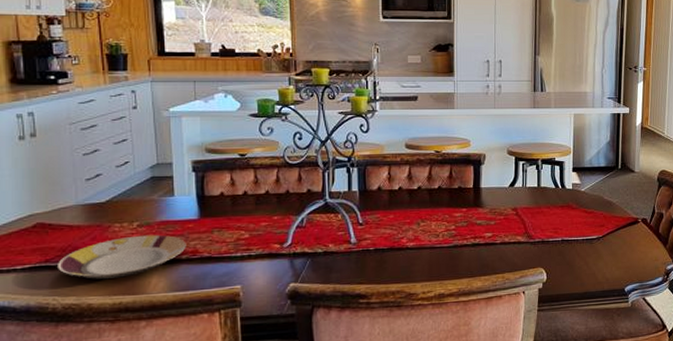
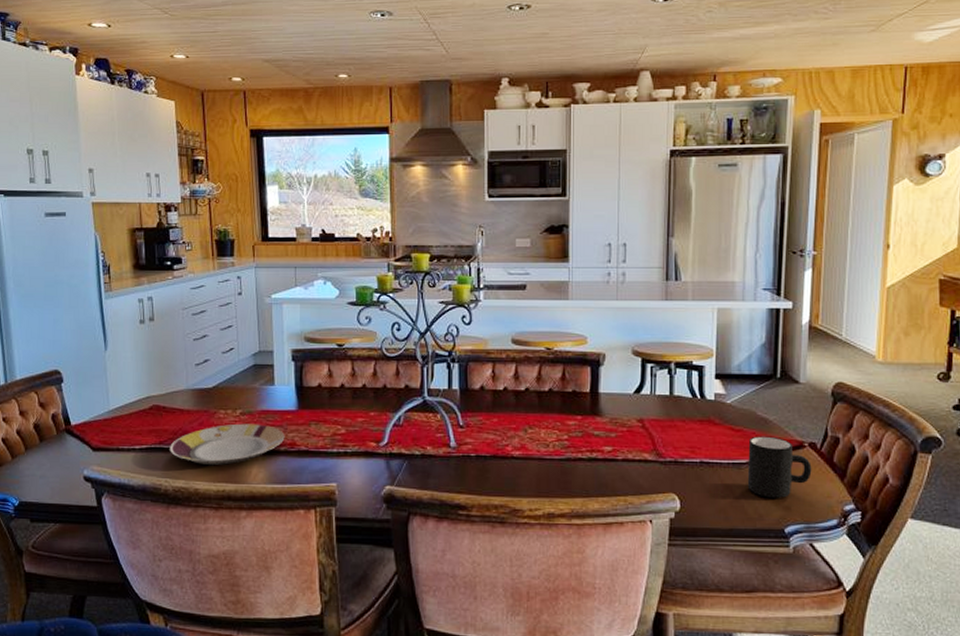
mug: none [597,215,644,265] -> present [747,436,812,498]

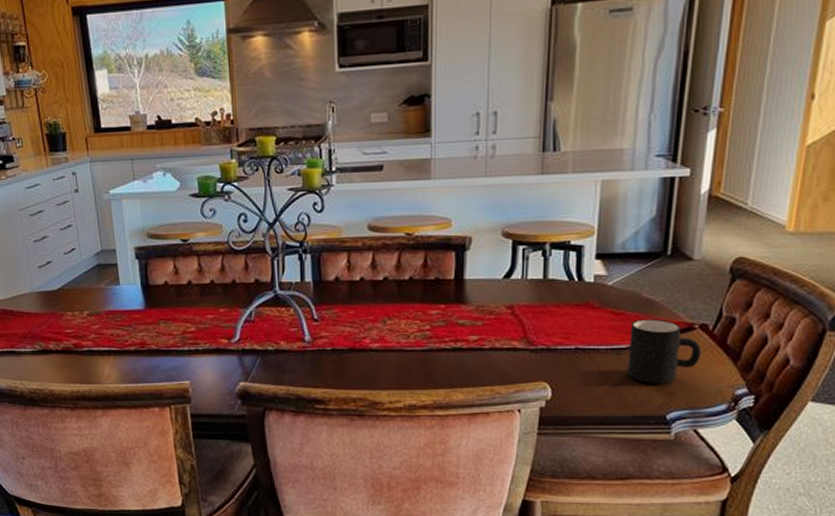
plate: present [170,423,285,465] -> none [21,324,135,366]

